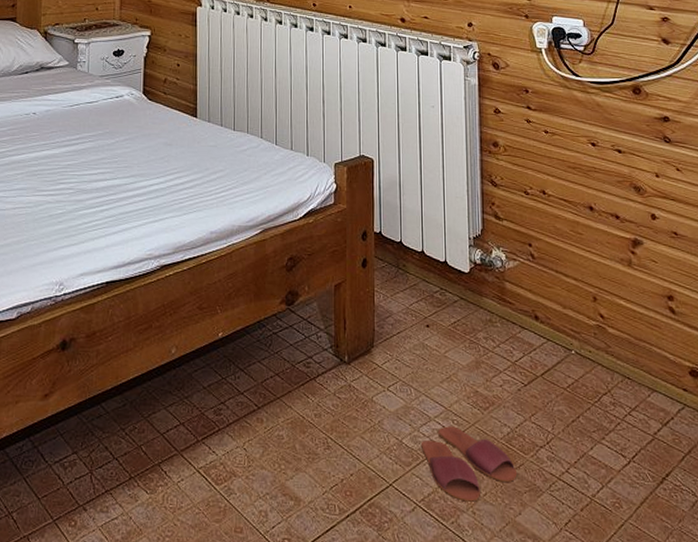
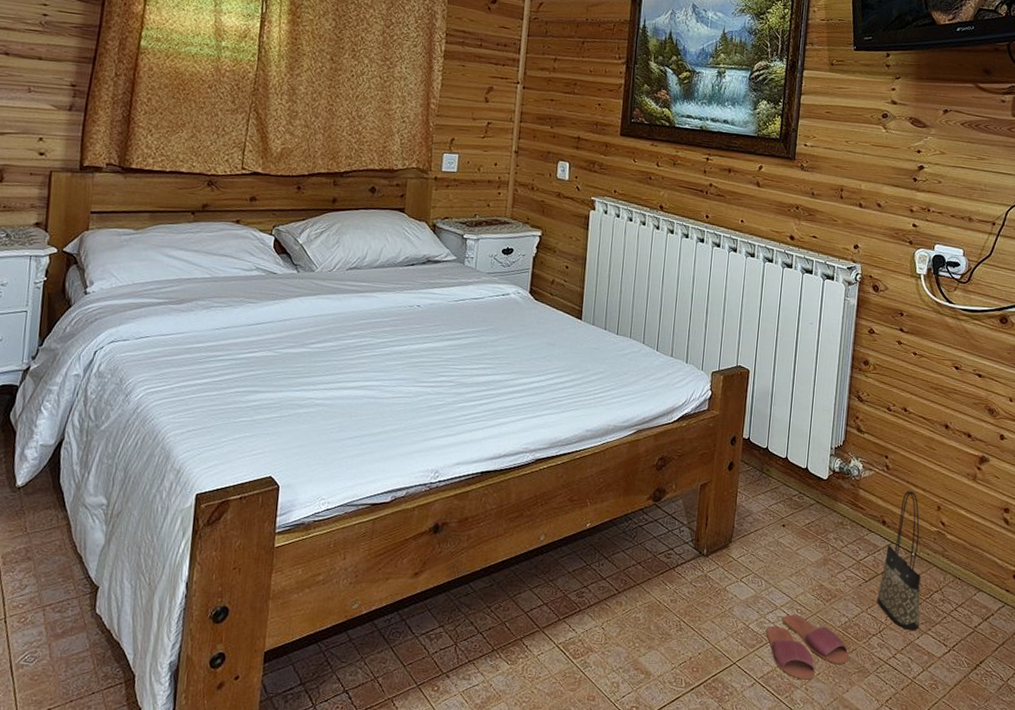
tote bag: none [540,281,591,441] -> present [877,491,921,631]

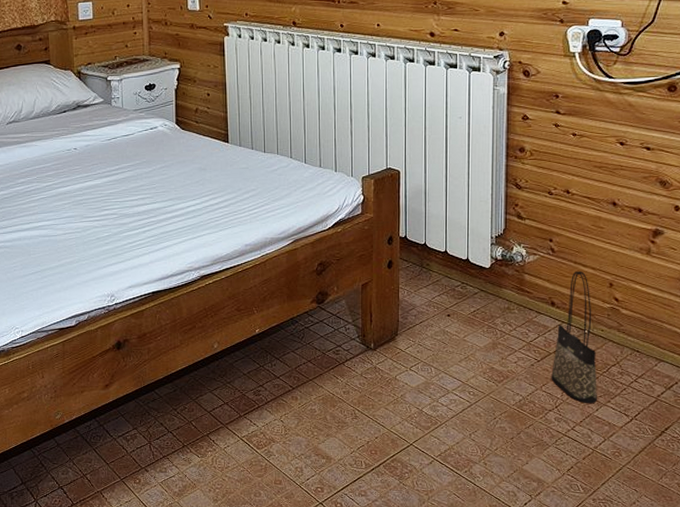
slippers: present [766,614,850,680] -> none [440,397,527,455]

